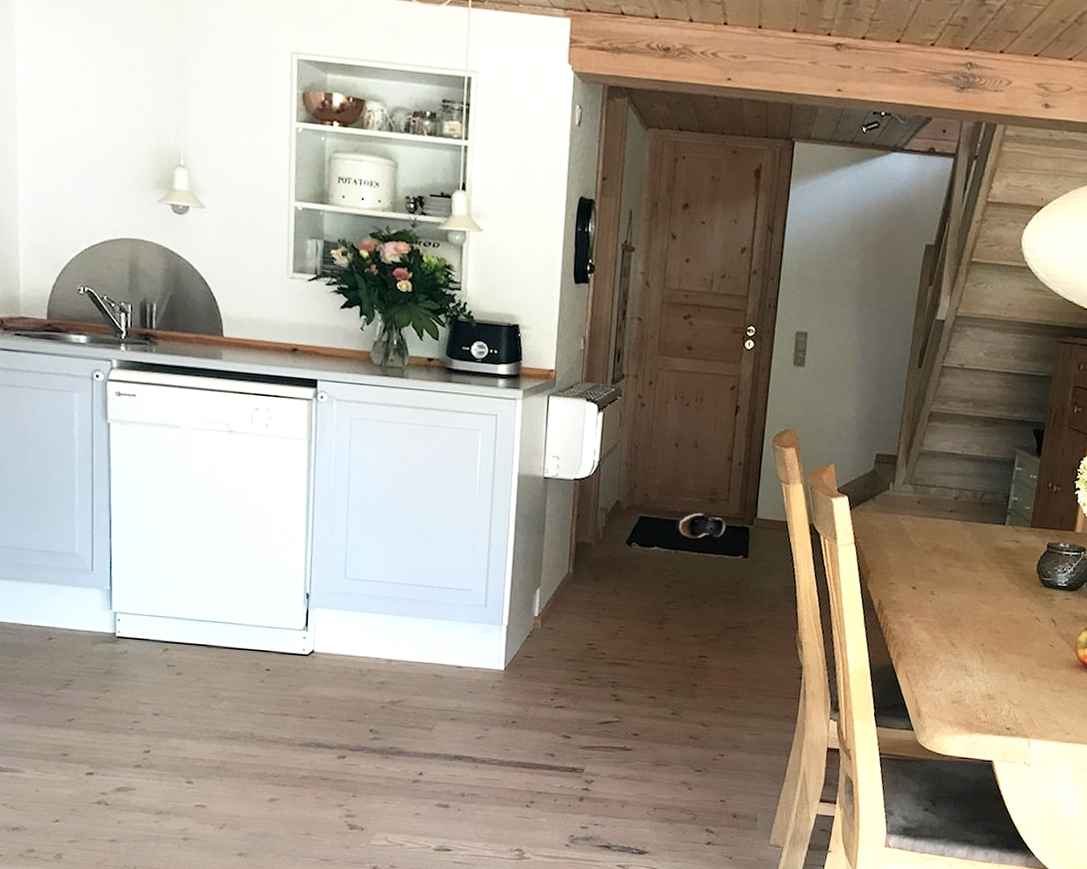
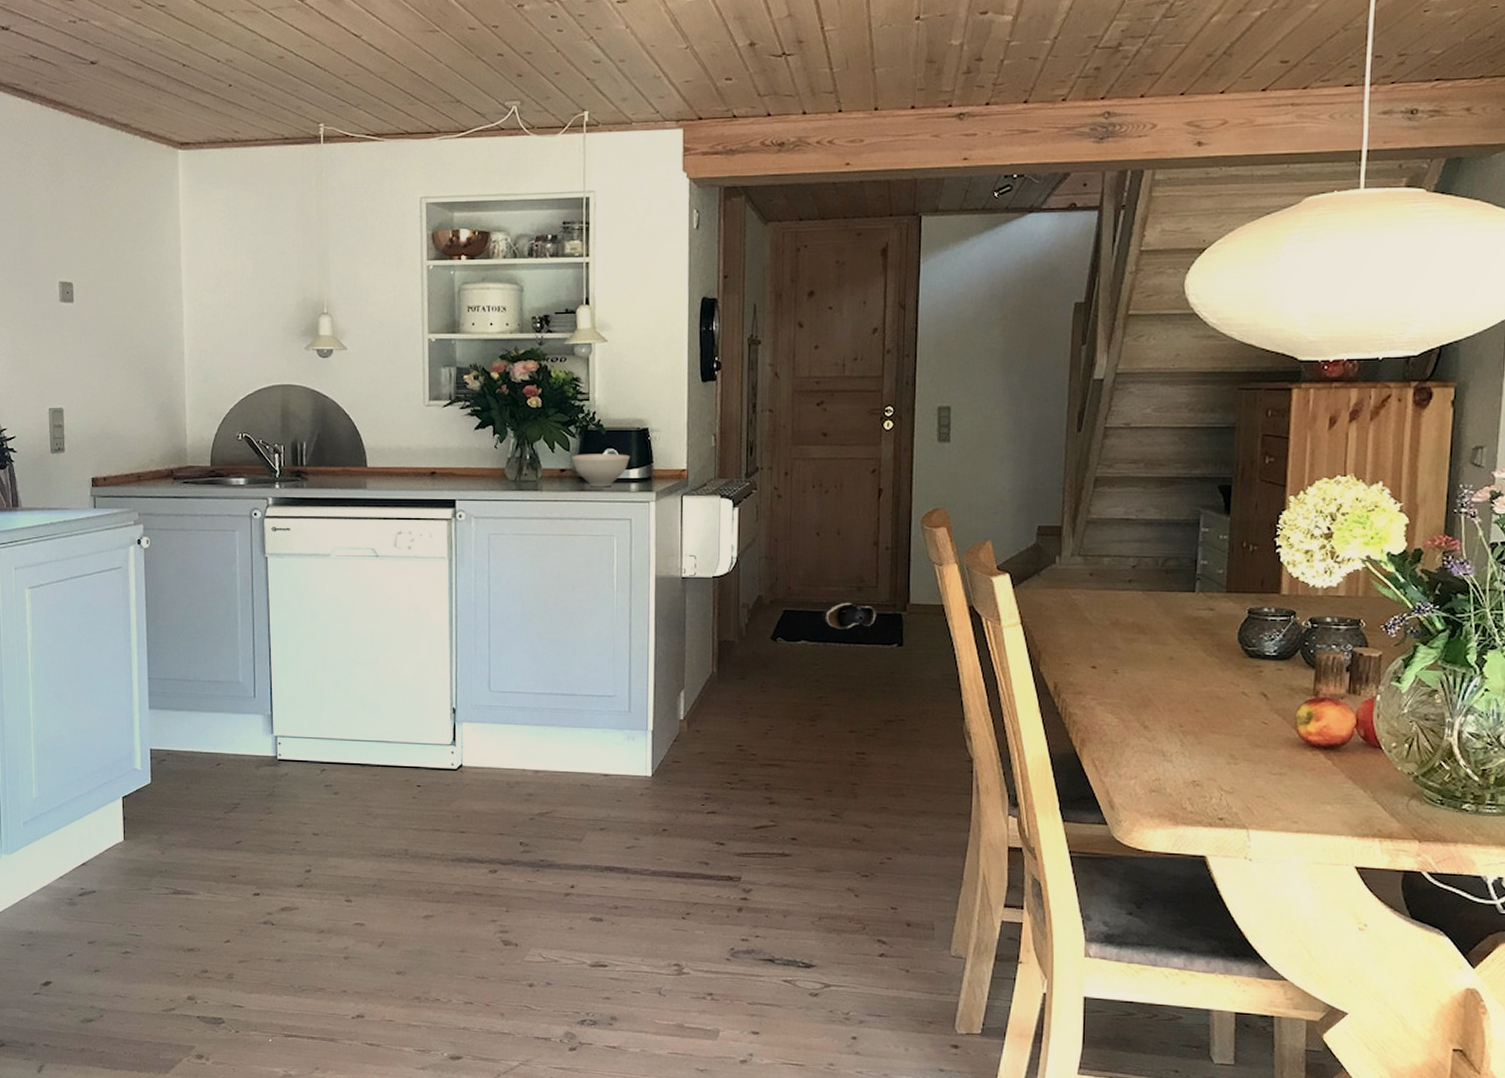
bowl: none [439,344,499,381] -> present [571,454,630,487]

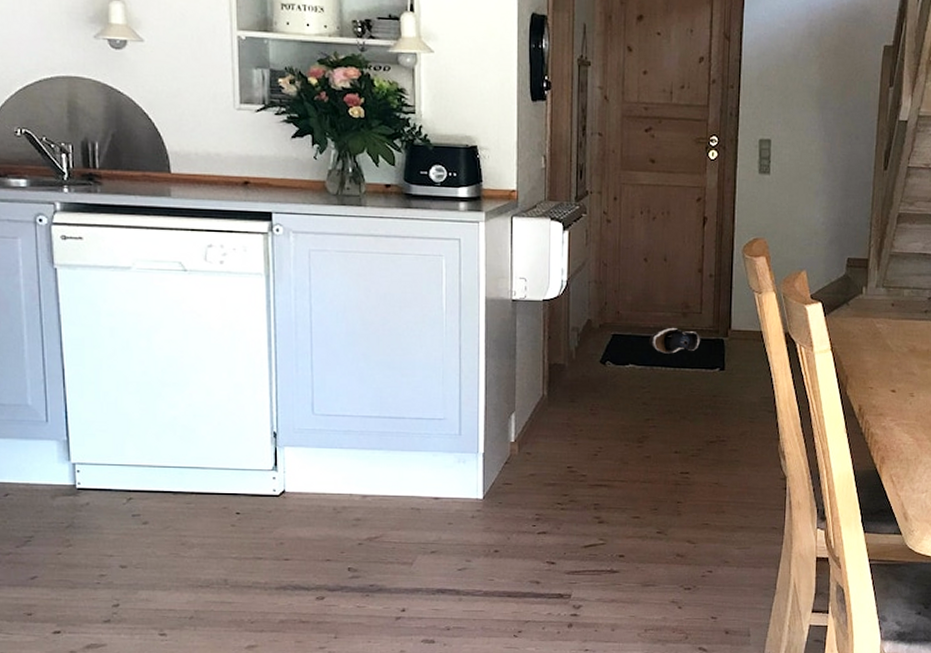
bowl: present [571,454,630,487] -> none [396,169,458,206]

